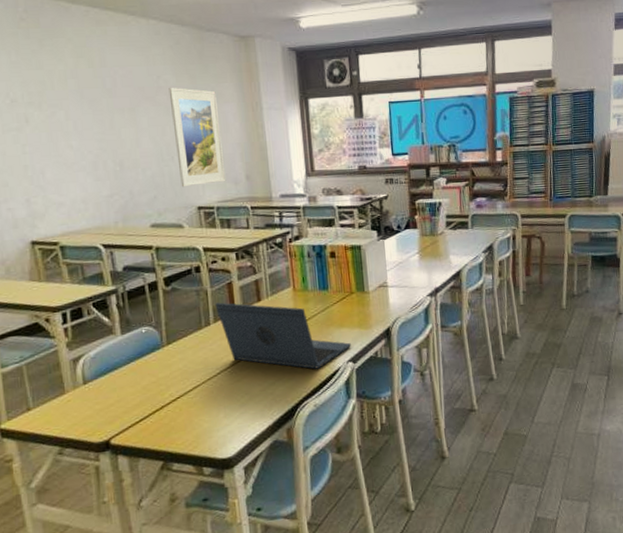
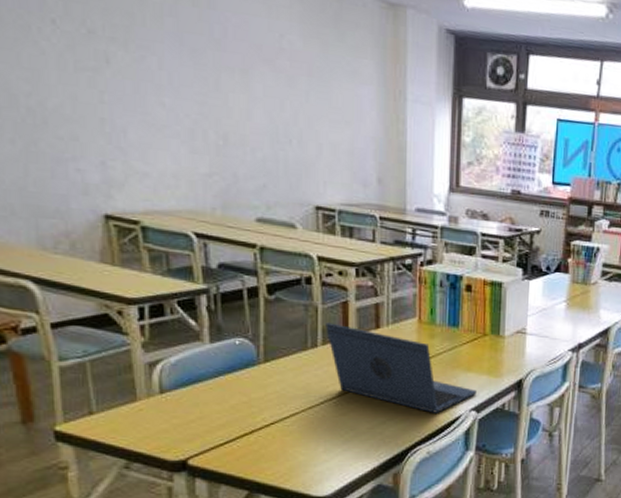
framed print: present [168,87,226,187] -> none [293,51,354,182]

